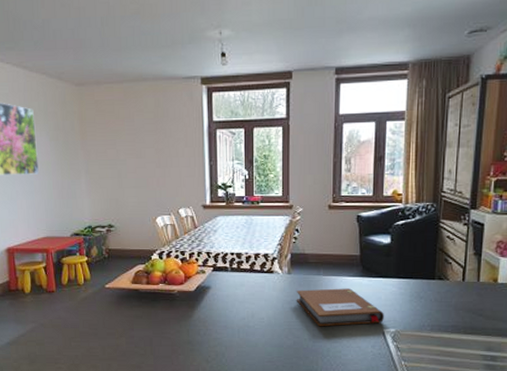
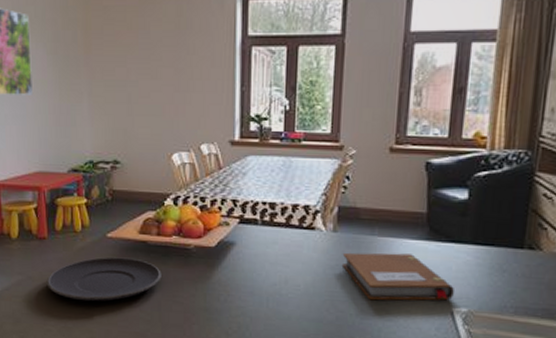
plate: none [56,304,152,342] -> present [46,257,161,302]

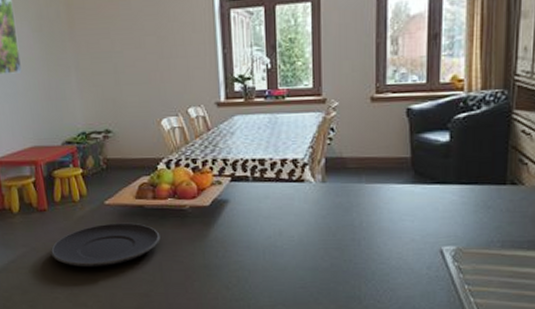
notebook: present [343,252,454,301] -> none [334,198,442,245]

